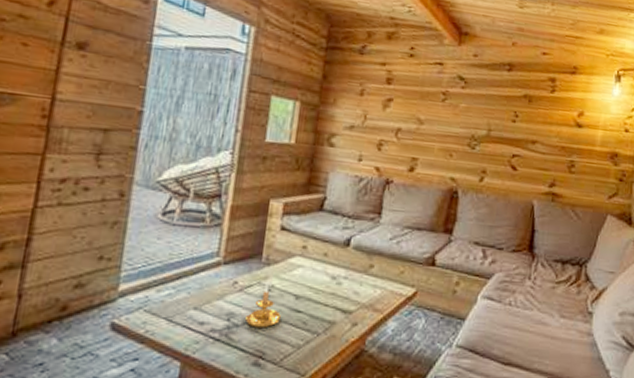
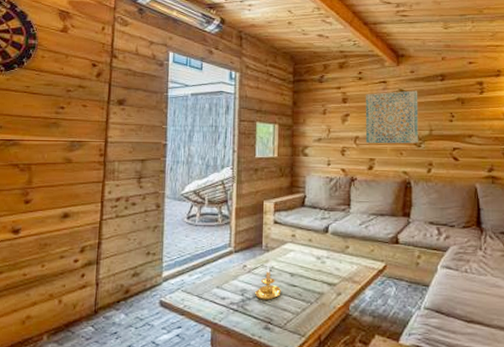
wall art: none [409,76,480,145] -> present [365,90,419,144]

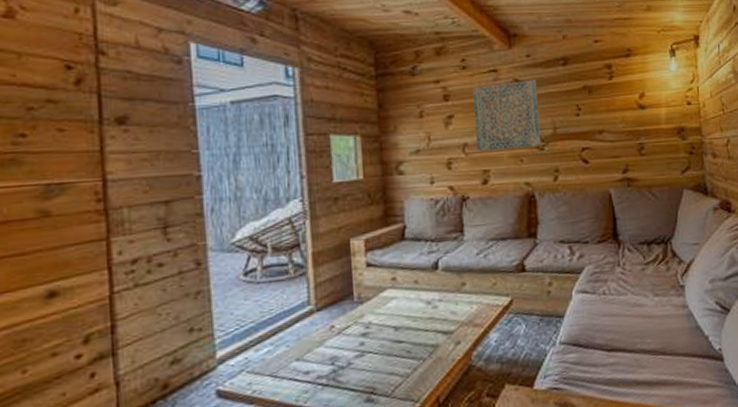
candle holder: present [254,263,281,300] -> none [348,319,384,367]

